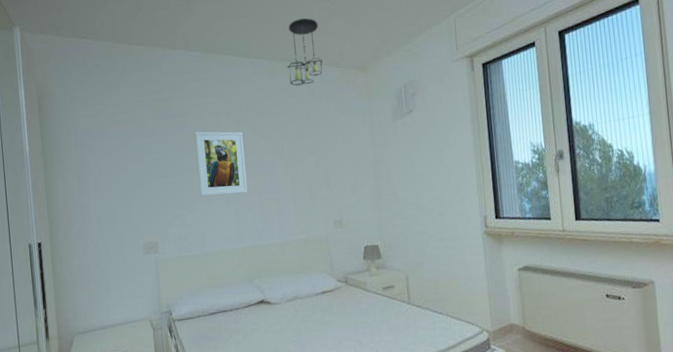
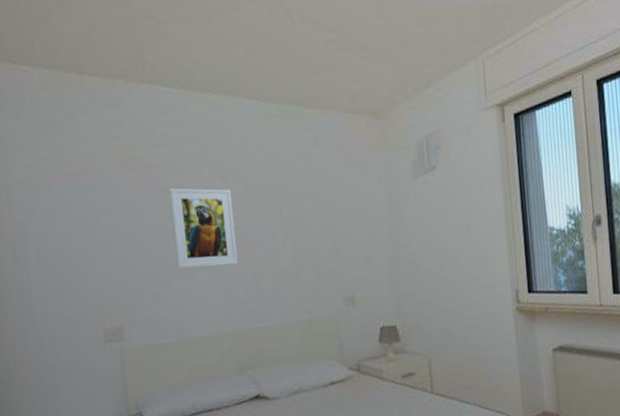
ceiling light fixture: present [287,18,323,86] -> none [285,50,330,134]

